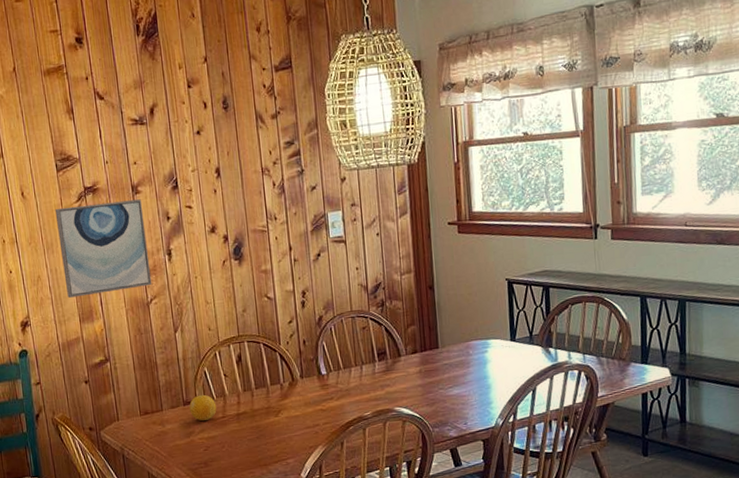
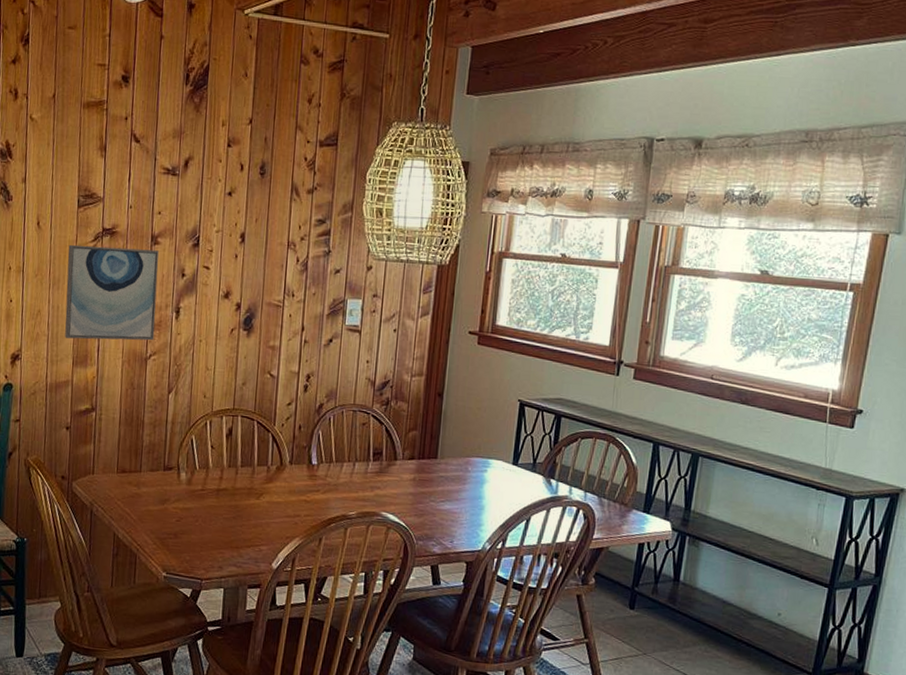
fruit: present [189,394,217,422] -> none [169,462,198,491]

